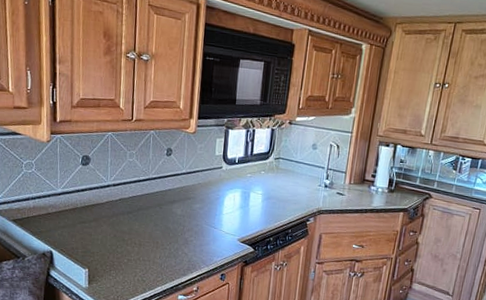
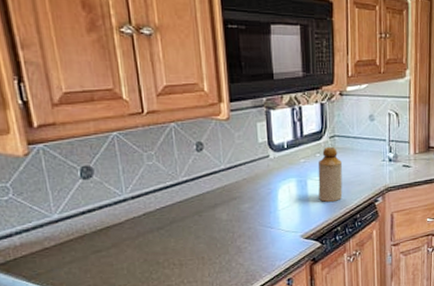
bottle: none [258,166,282,215] -> present [318,146,343,202]

